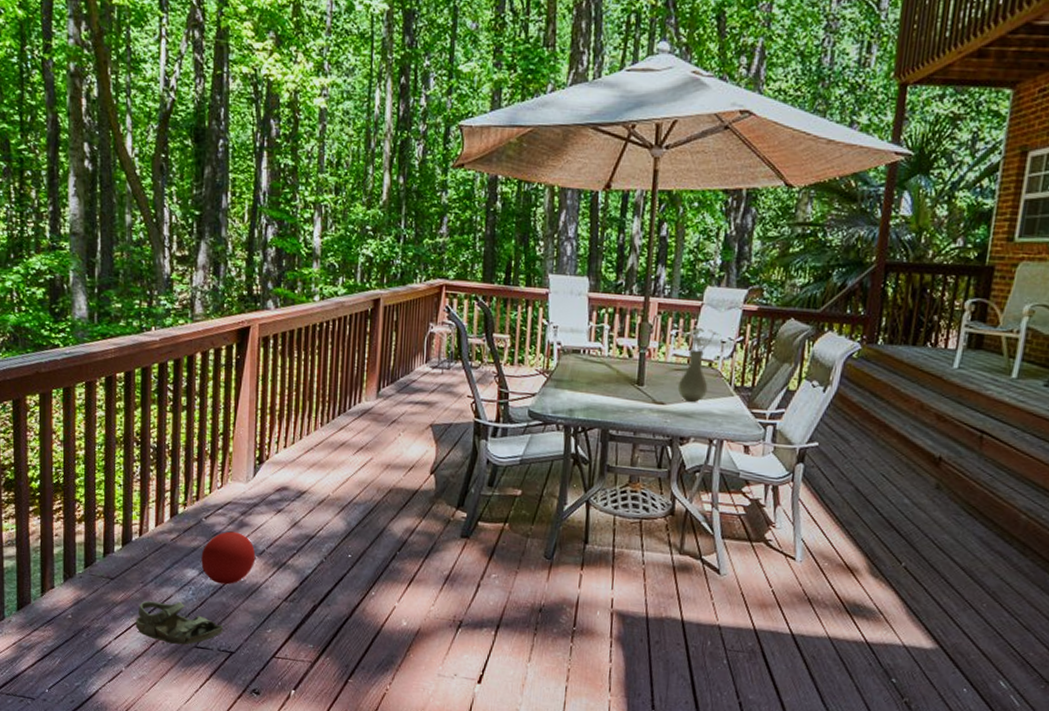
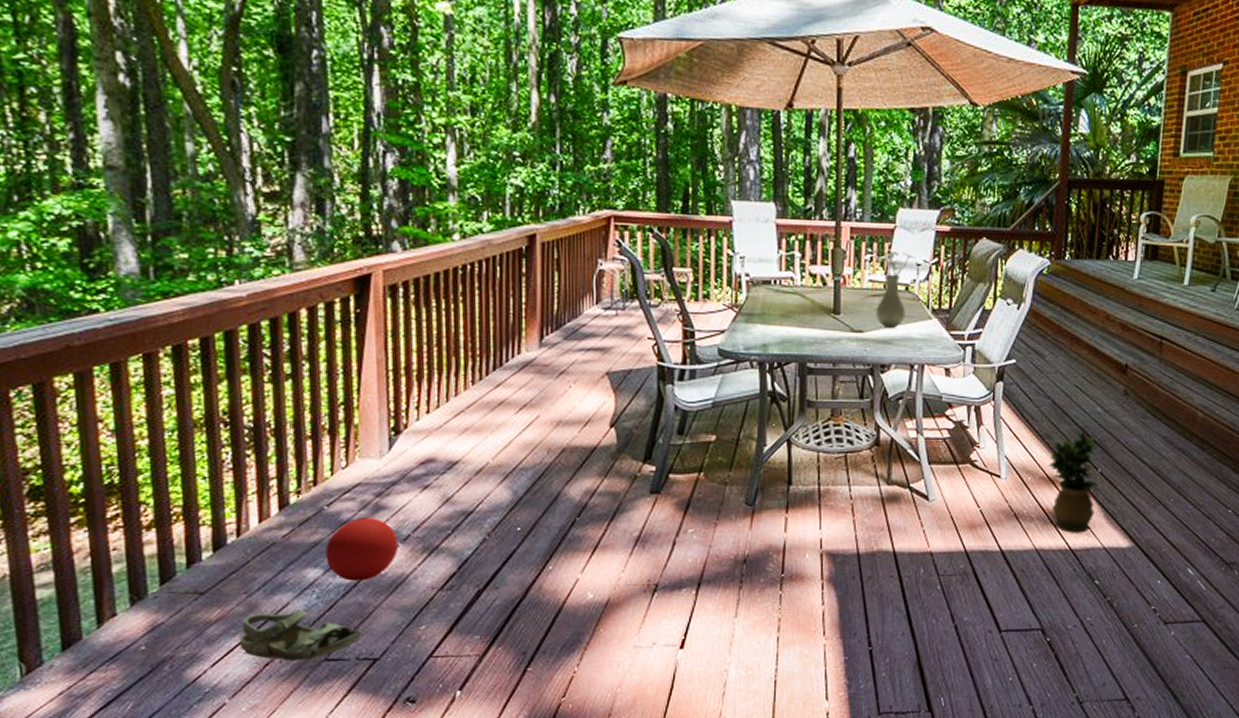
potted plant: none [848,522,904,627] -> present [1049,432,1099,533]

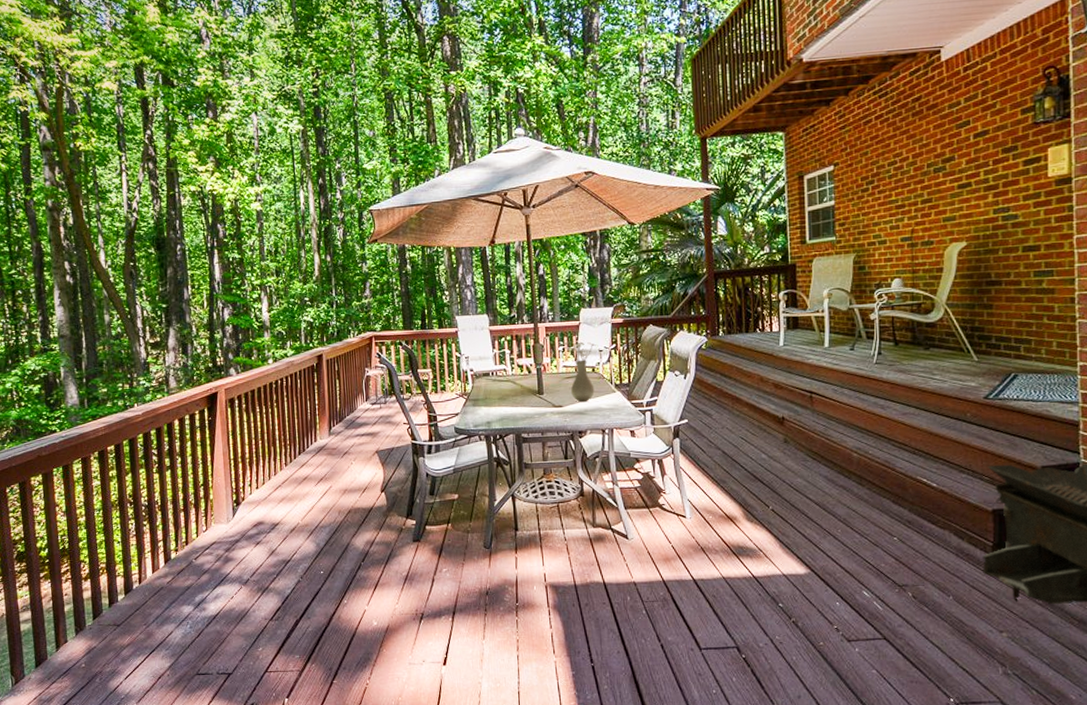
sandal: present [239,608,361,660] -> none [142,636,220,675]
ball: present [325,518,399,581] -> none [194,567,242,615]
potted plant: present [1049,432,1099,533] -> none [726,475,771,563]

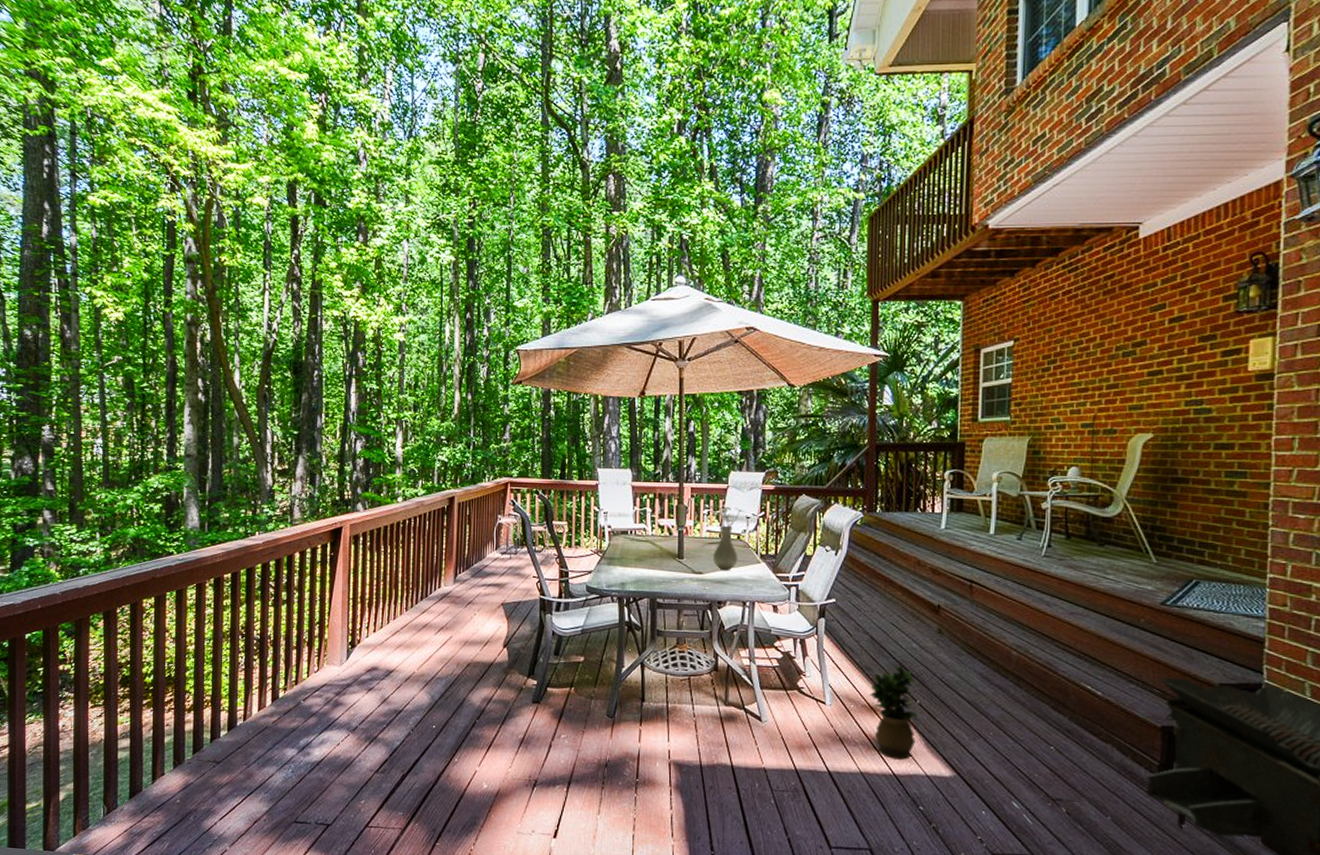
potted plant: none [726,475,771,563] -> present [870,665,918,760]

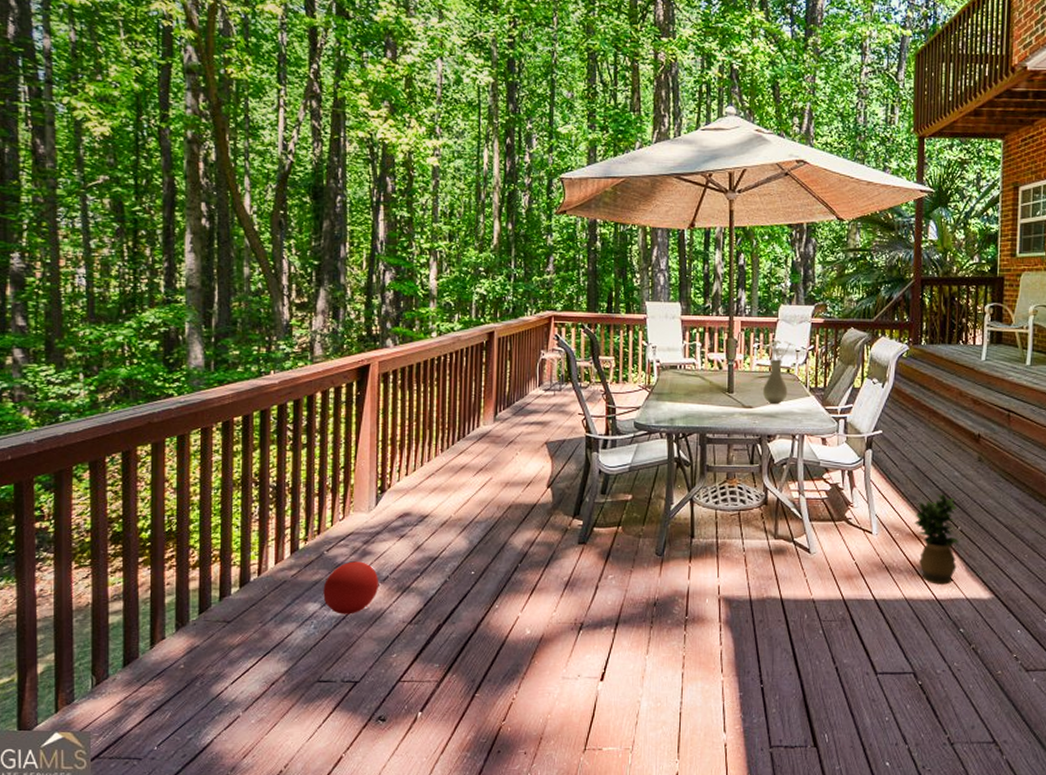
ball: none [300,711,350,761] -> present [323,561,379,615]

